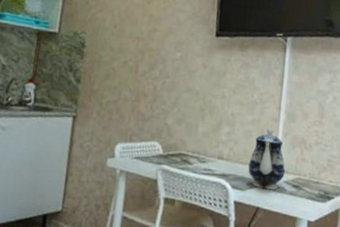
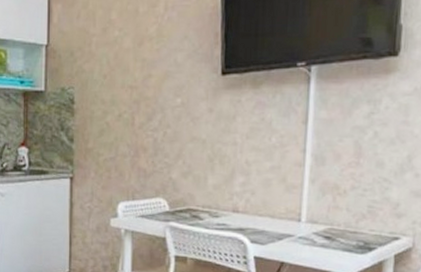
teapot: present [248,127,286,190] -> none [269,174,314,243]

